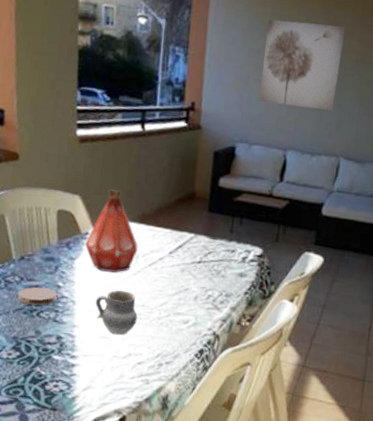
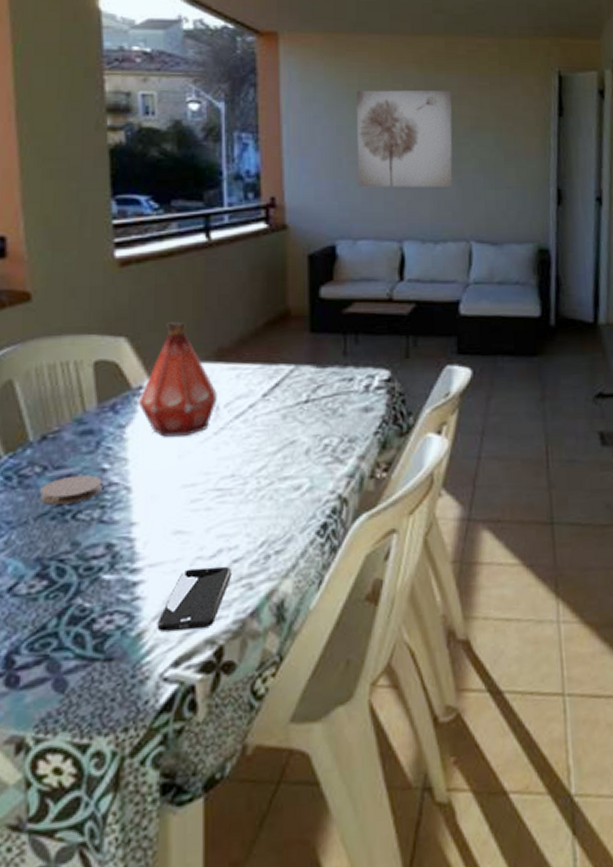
smartphone: none [85,362,137,402] -> present [157,566,233,632]
cup: present [95,290,138,336] -> none [161,459,226,526]

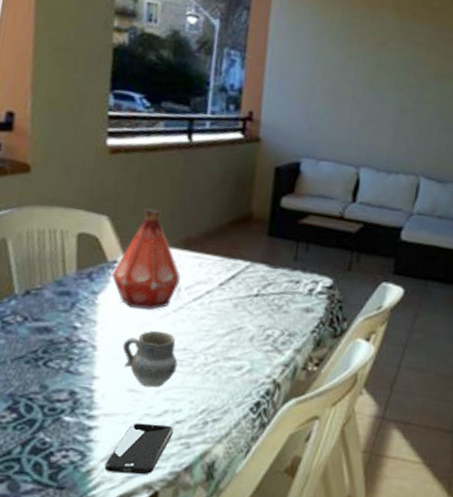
coaster: present [40,475,102,505] -> none [18,328,73,353]
cup: none [161,459,226,526] -> present [122,331,178,388]
wall art: present [355,90,453,187] -> none [327,26,423,126]

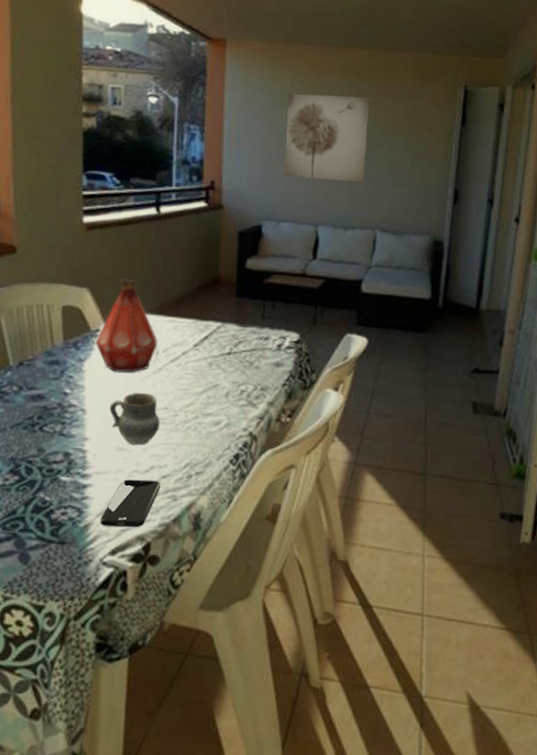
wall art: none [327,26,423,126] -> present [284,93,370,182]

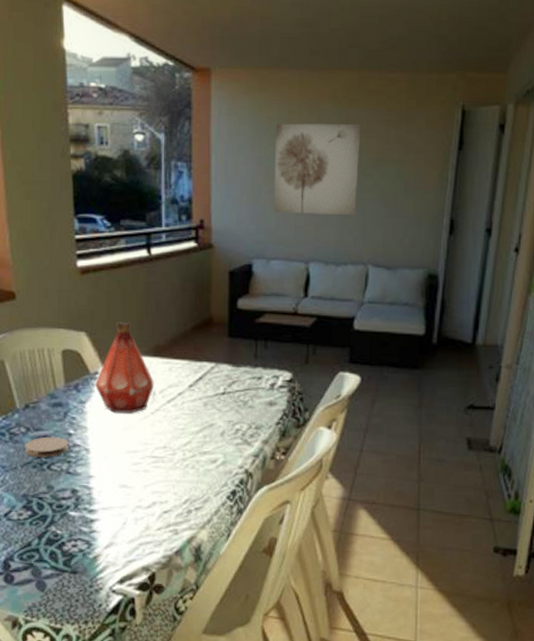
coaster: none [16,396,64,418] -> present [25,437,69,457]
smartphone: present [100,479,161,527] -> none [108,514,163,558]
cup: present [109,393,160,446] -> none [111,433,160,483]

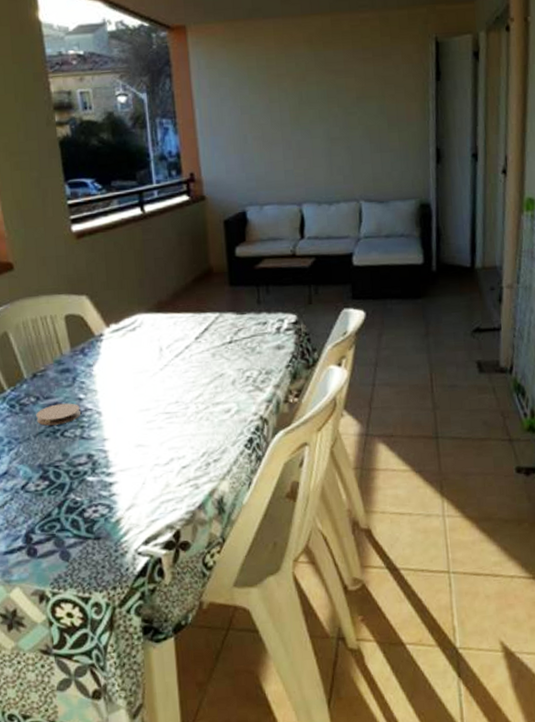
bottle: present [94,321,154,413] -> none [100,281,160,373]
wall art: present [273,123,361,215] -> none [255,64,342,160]

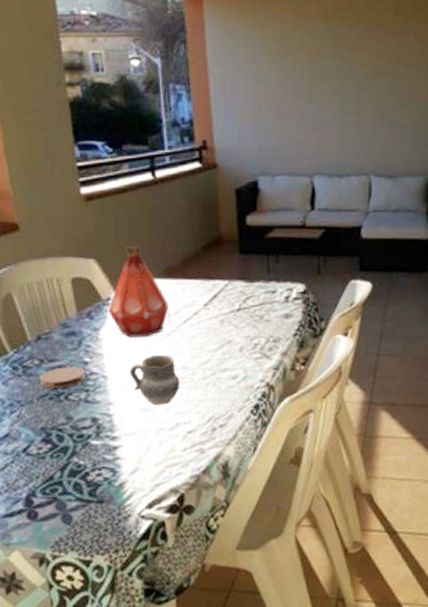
bottle: none [100,281,160,373] -> present [107,246,169,337]
cup: none [123,390,174,441] -> present [129,355,180,406]

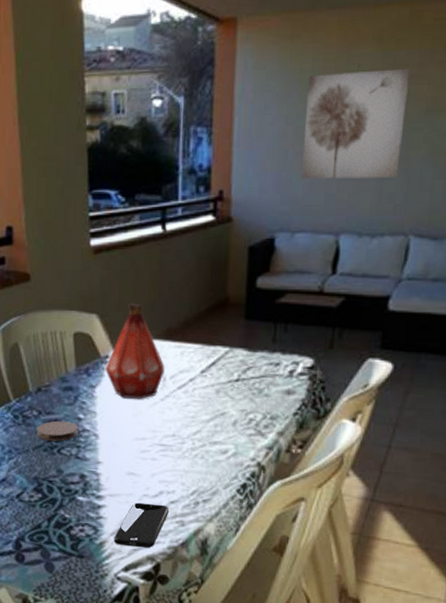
cup: present [129,355,180,406] -> none [120,419,168,471]
smartphone: none [134,436,188,483] -> present [114,502,170,548]
wall art: none [270,40,355,130] -> present [301,68,411,180]

